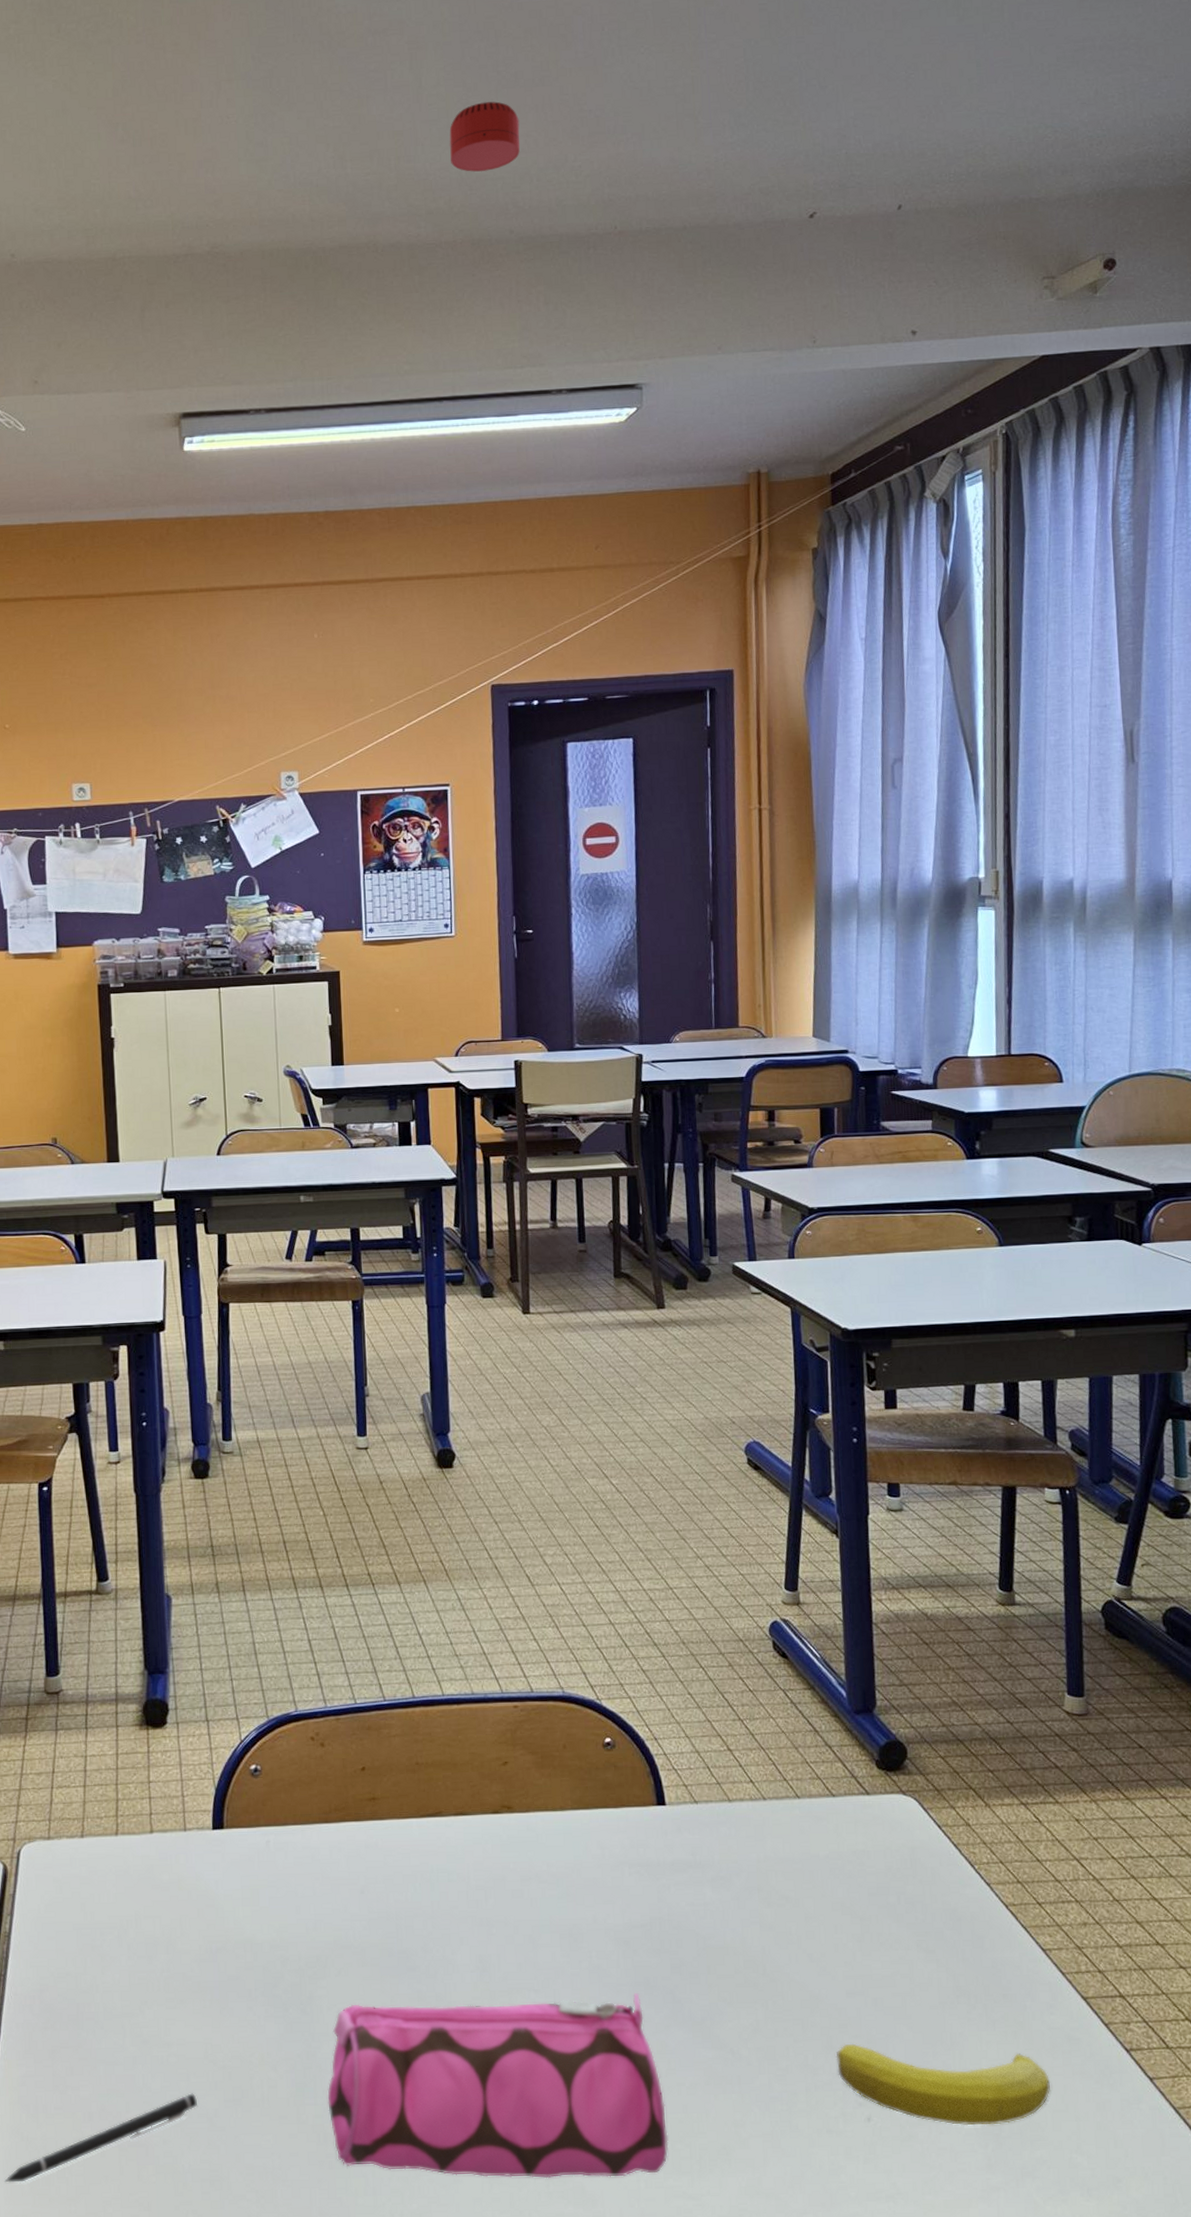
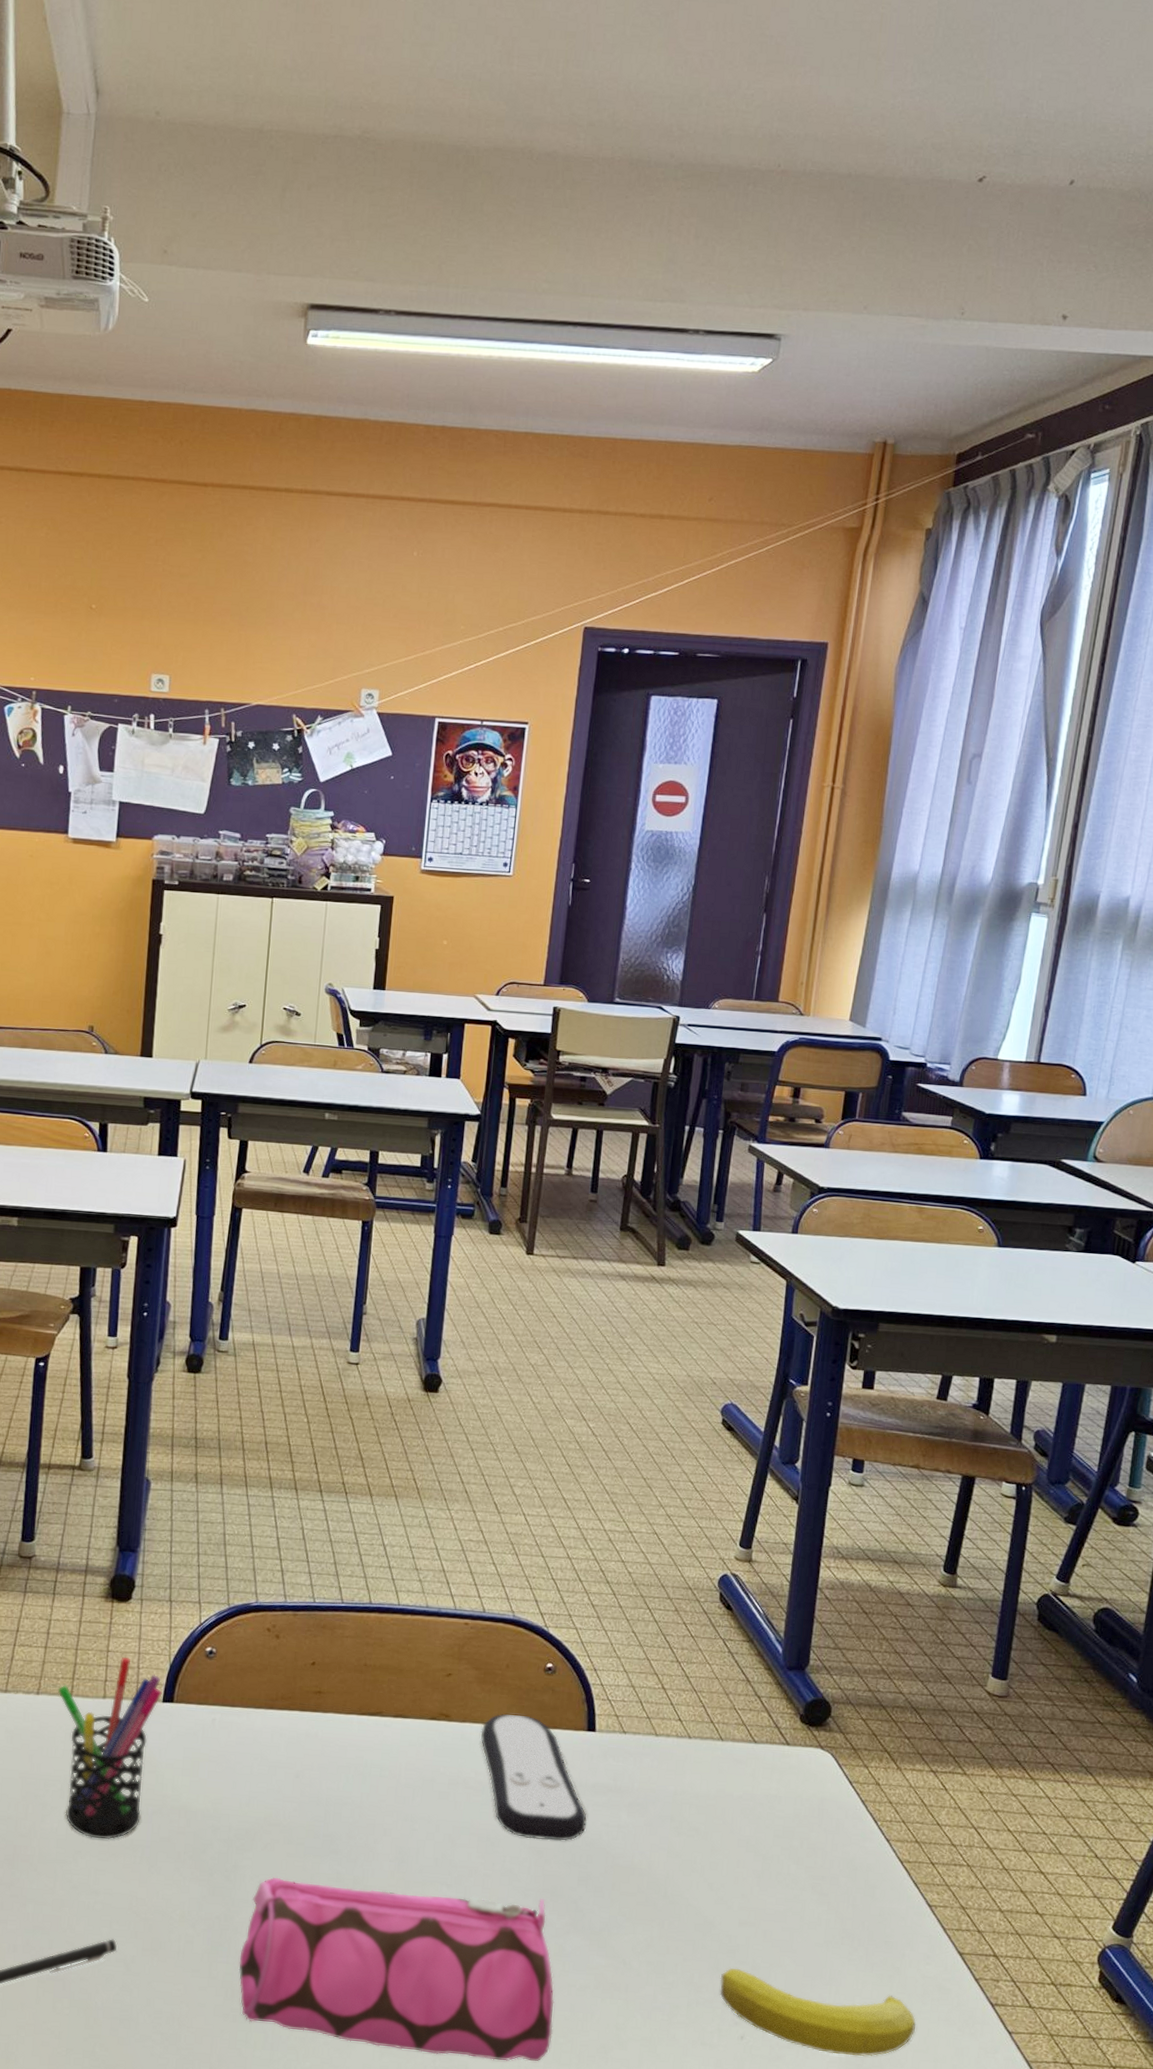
pen holder: none [102,1786,211,1986] -> present [57,1657,162,1840]
smoke detector: present [449,101,520,172] -> none [620,12,697,88]
remote control: none [546,1796,671,1929] -> present [481,1713,587,1841]

